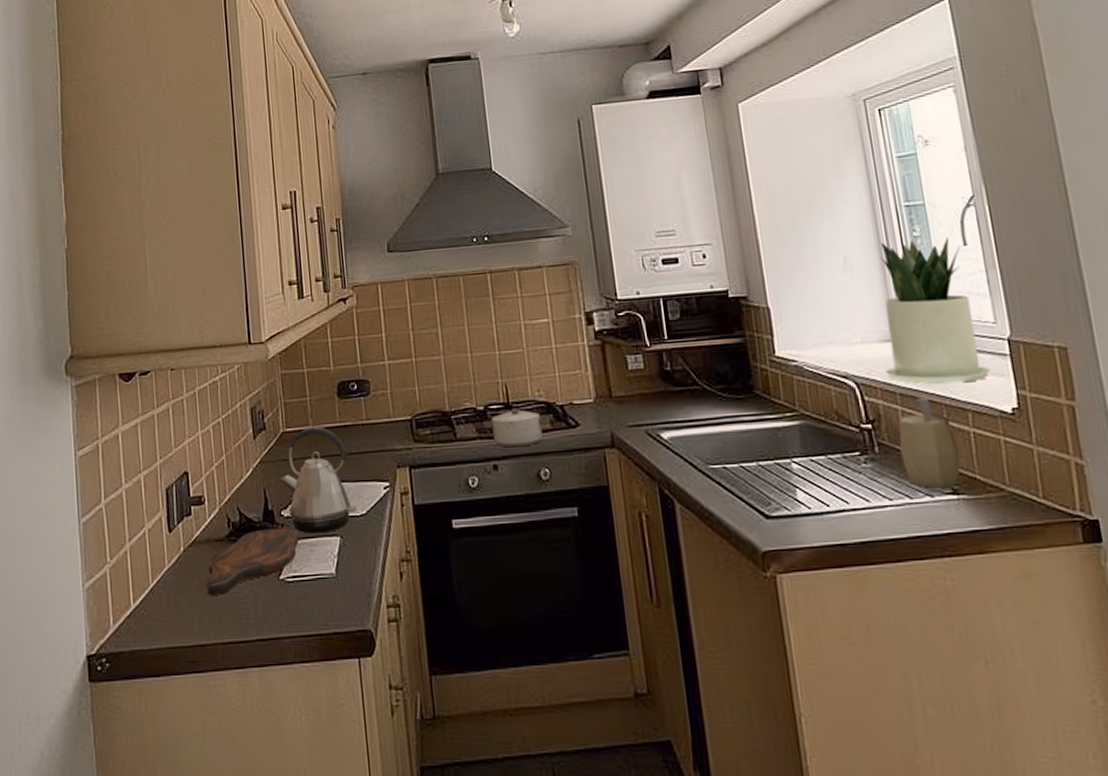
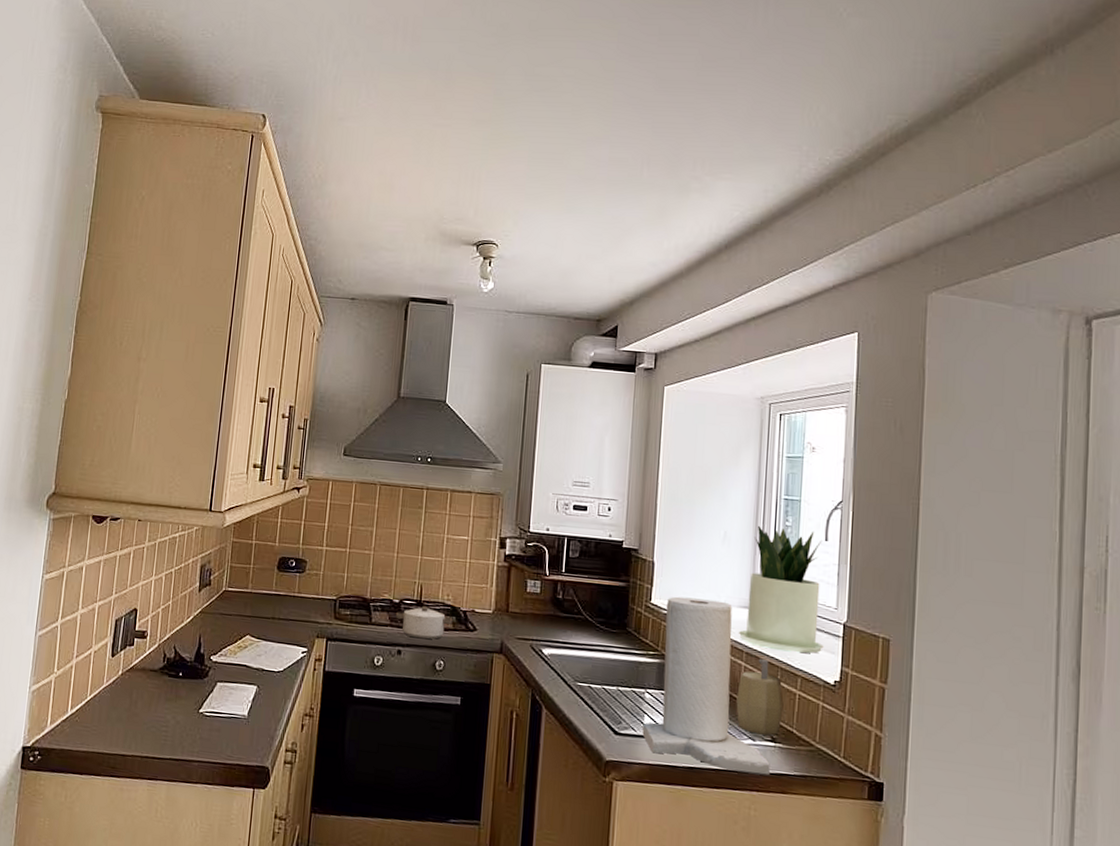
cutting board: present [204,528,299,595] -> none [133,668,222,716]
kettle: present [280,427,357,534] -> none [215,590,277,681]
paper towel: none [794,338,960,538] -> present [642,596,770,776]

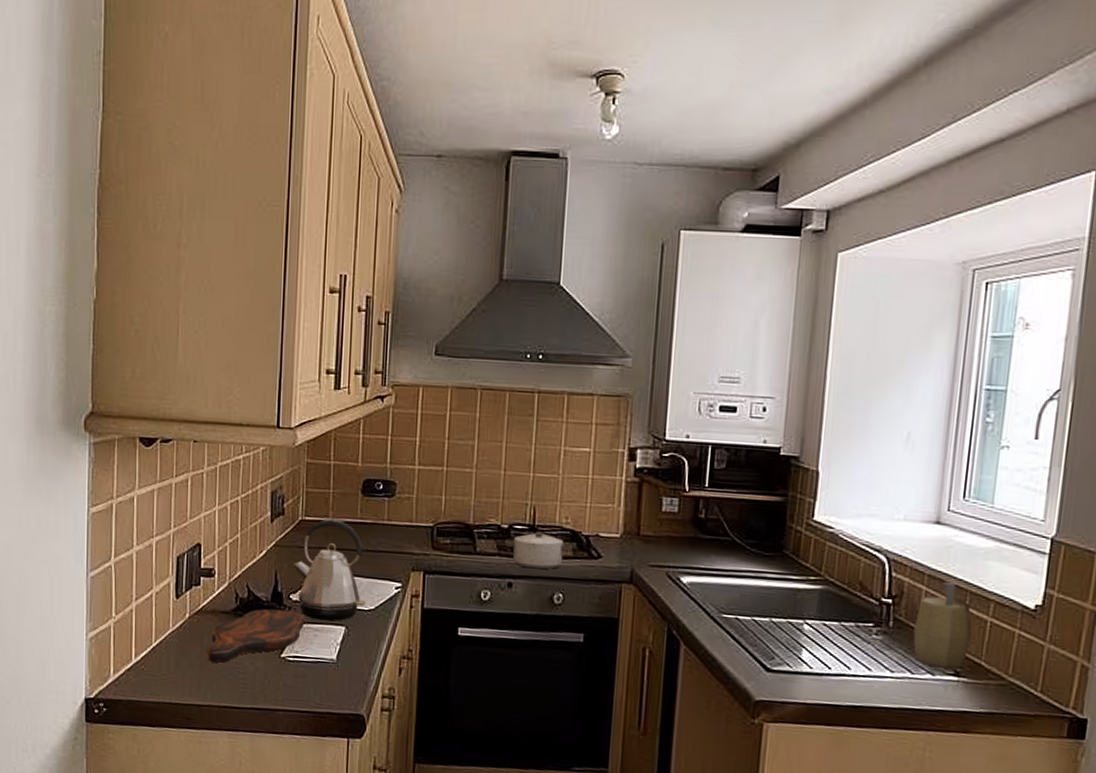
cutting board: none [133,668,222,716] -> present [205,608,304,663]
kettle: none [215,590,277,681] -> present [293,519,365,622]
paper towel: present [642,596,770,776] -> none [799,511,952,714]
planter: present [738,525,824,654] -> none [919,423,1032,575]

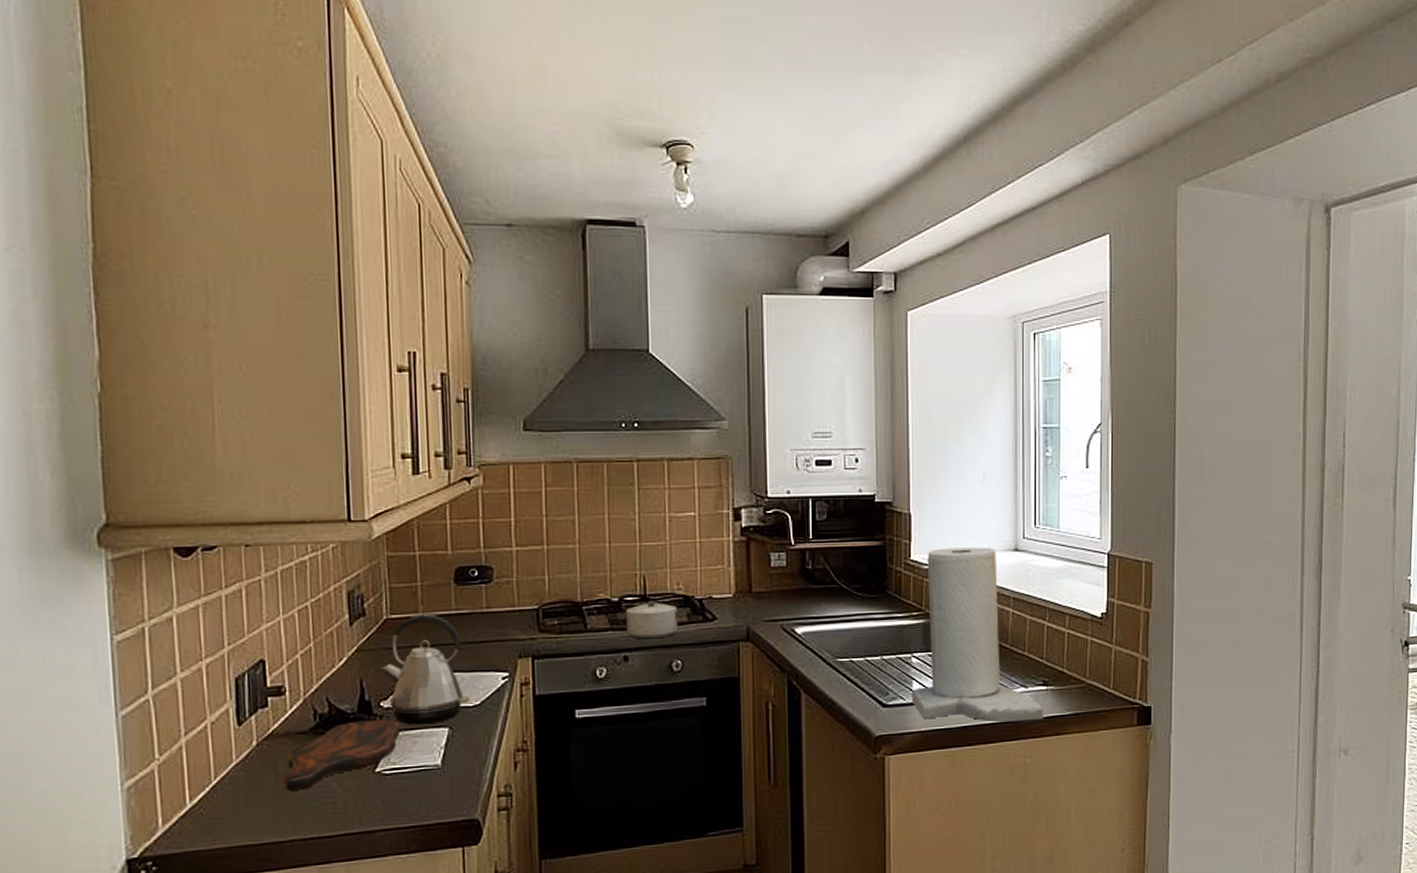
paper towel: none [799,511,952,714] -> present [911,547,1043,723]
soap dispenser: present [913,581,972,669] -> none [1006,601,1053,681]

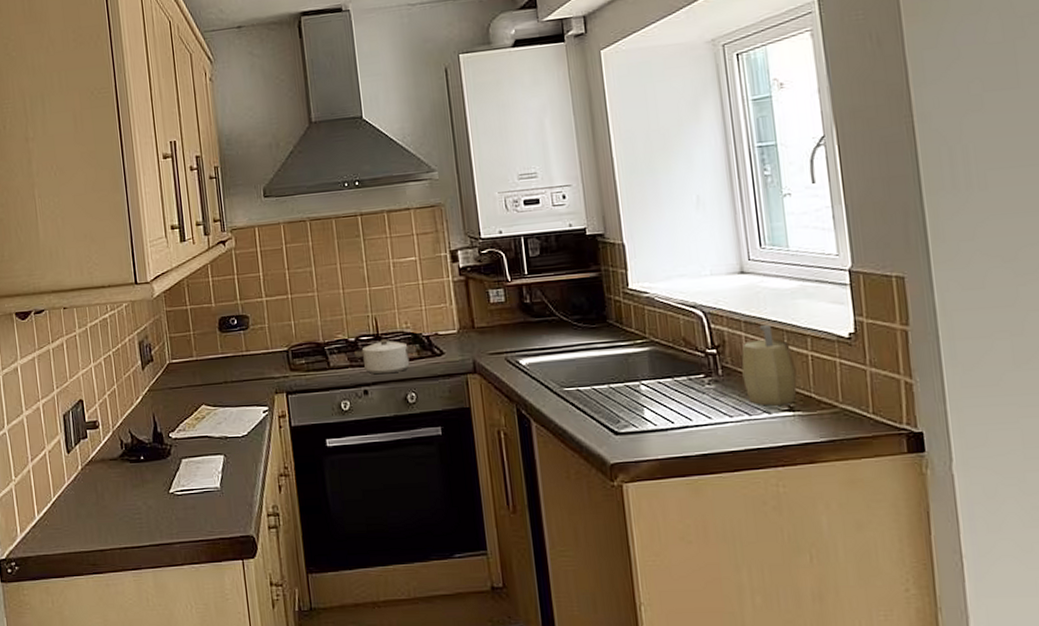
cutting board: present [281,719,400,791] -> none [101,448,186,507]
kettle: present [380,614,469,725] -> none [167,358,238,453]
paper towel: present [911,547,1043,723] -> none [643,271,794,450]
soap dispenser: none [1006,601,1053,681] -> present [741,324,797,406]

